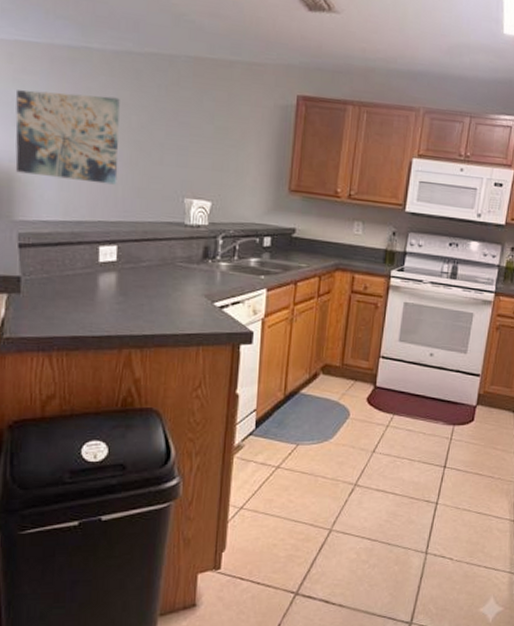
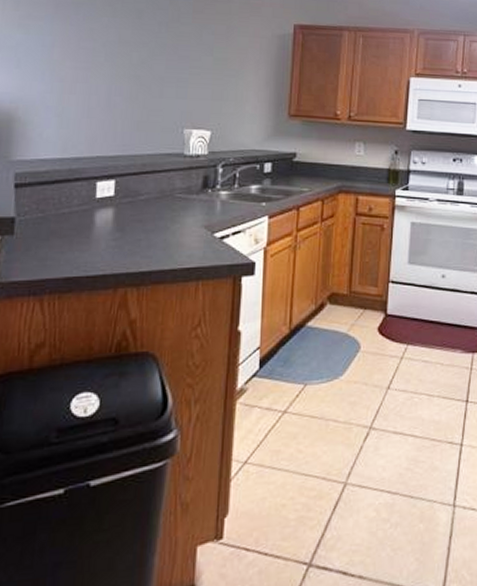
wall art: present [15,90,120,185] -> none [16,34,121,120]

